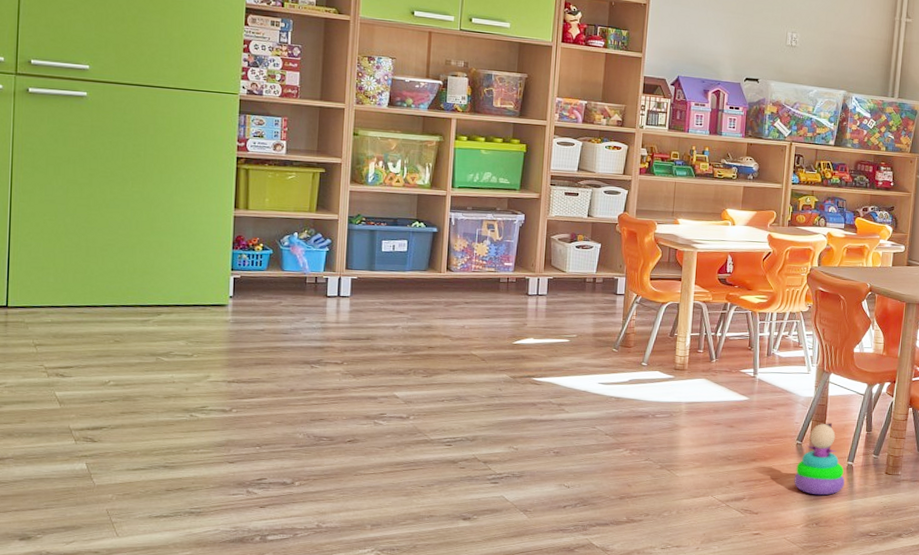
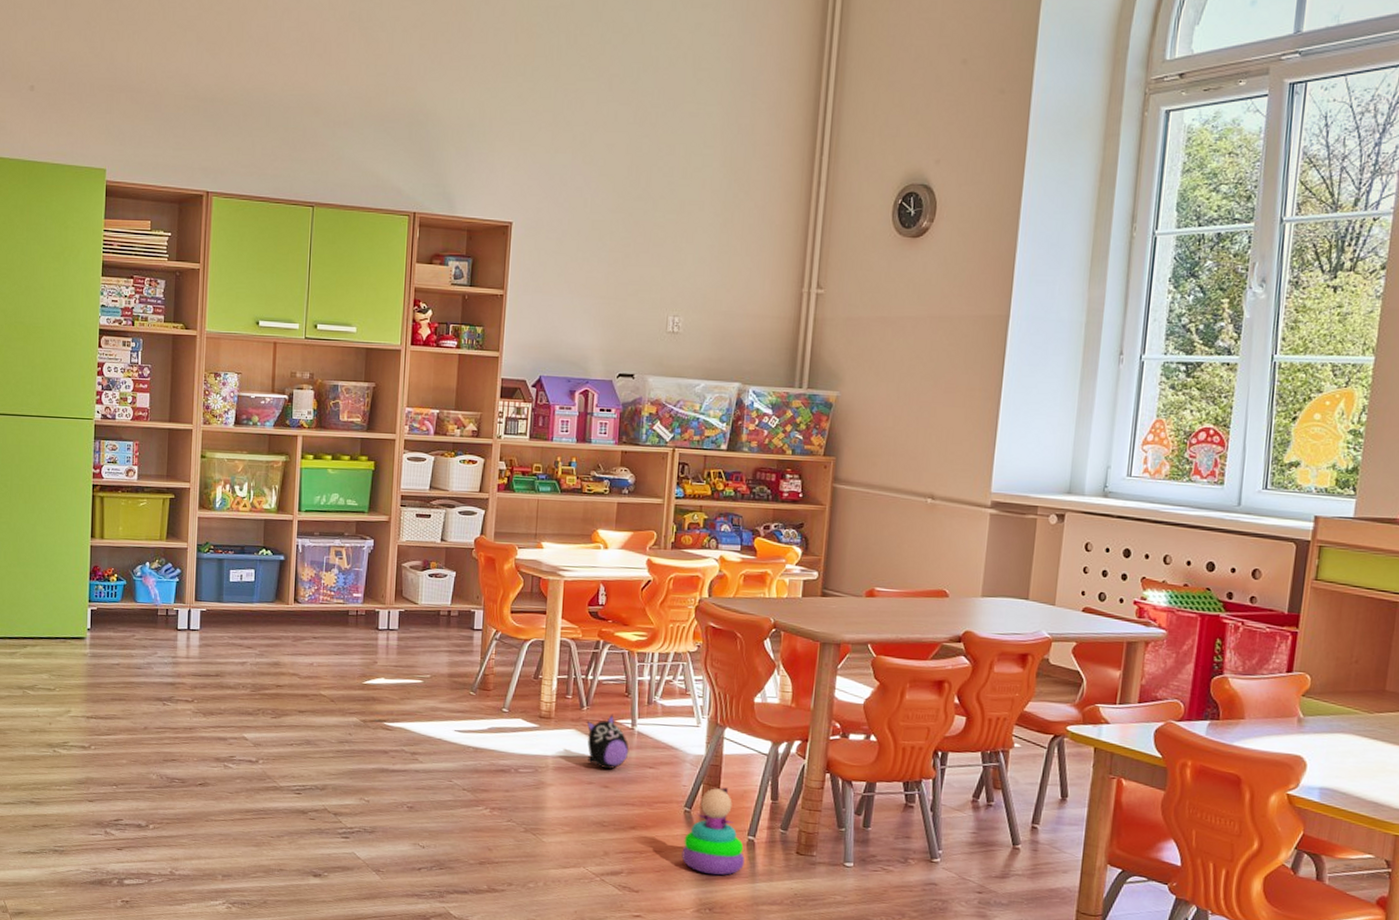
plush toy: none [715,365,752,412] -> present [586,714,629,770]

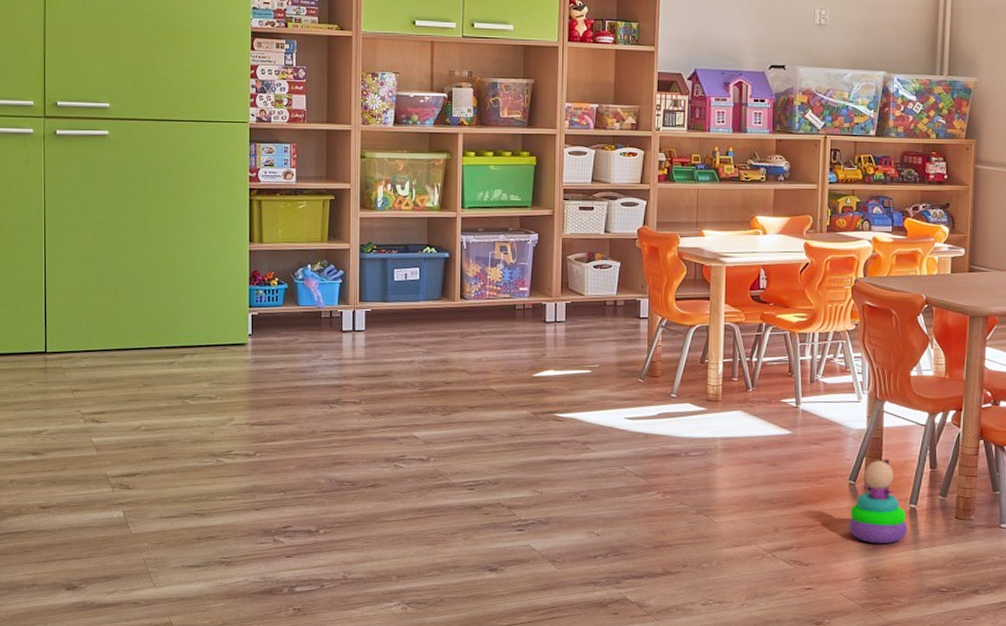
plush toy: present [586,714,629,770] -> none [753,394,795,448]

